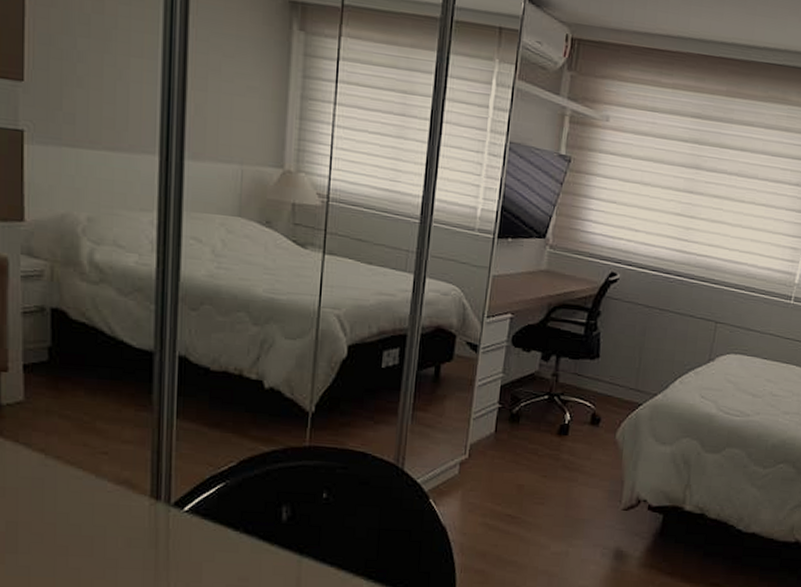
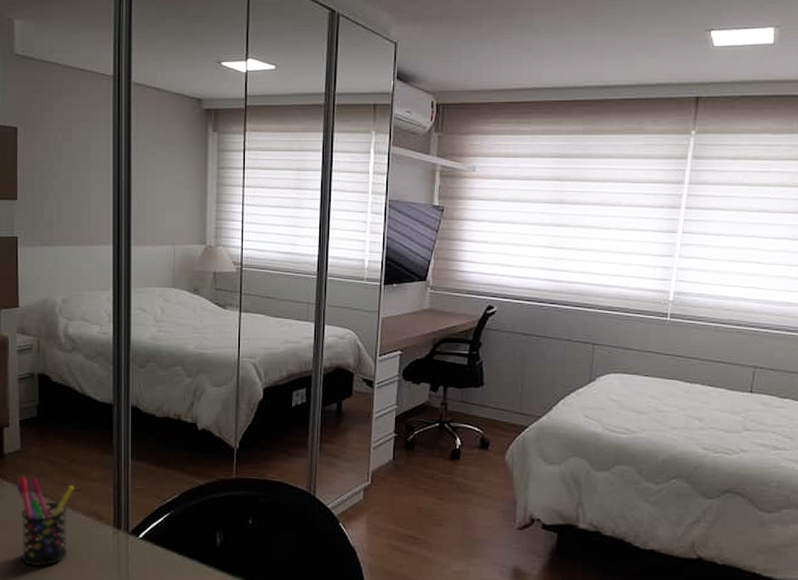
pen holder: none [17,433,99,543] -> present [16,476,74,567]

